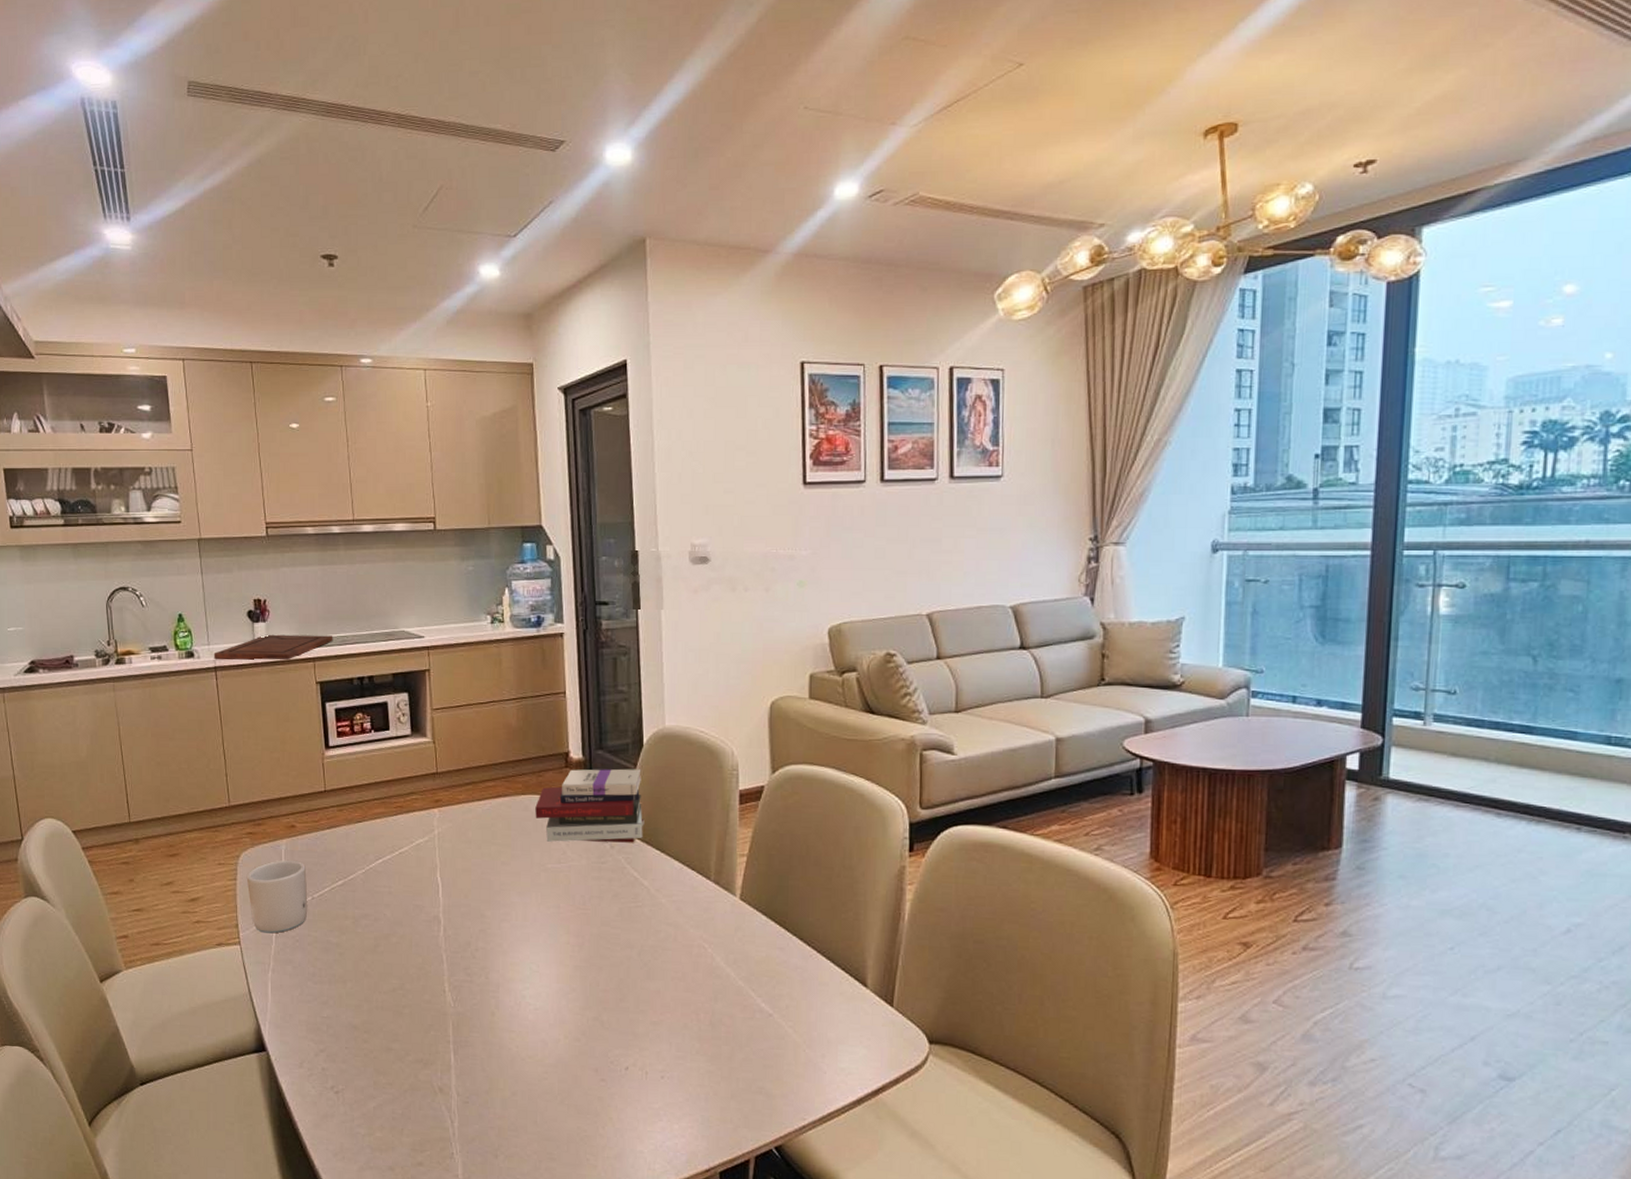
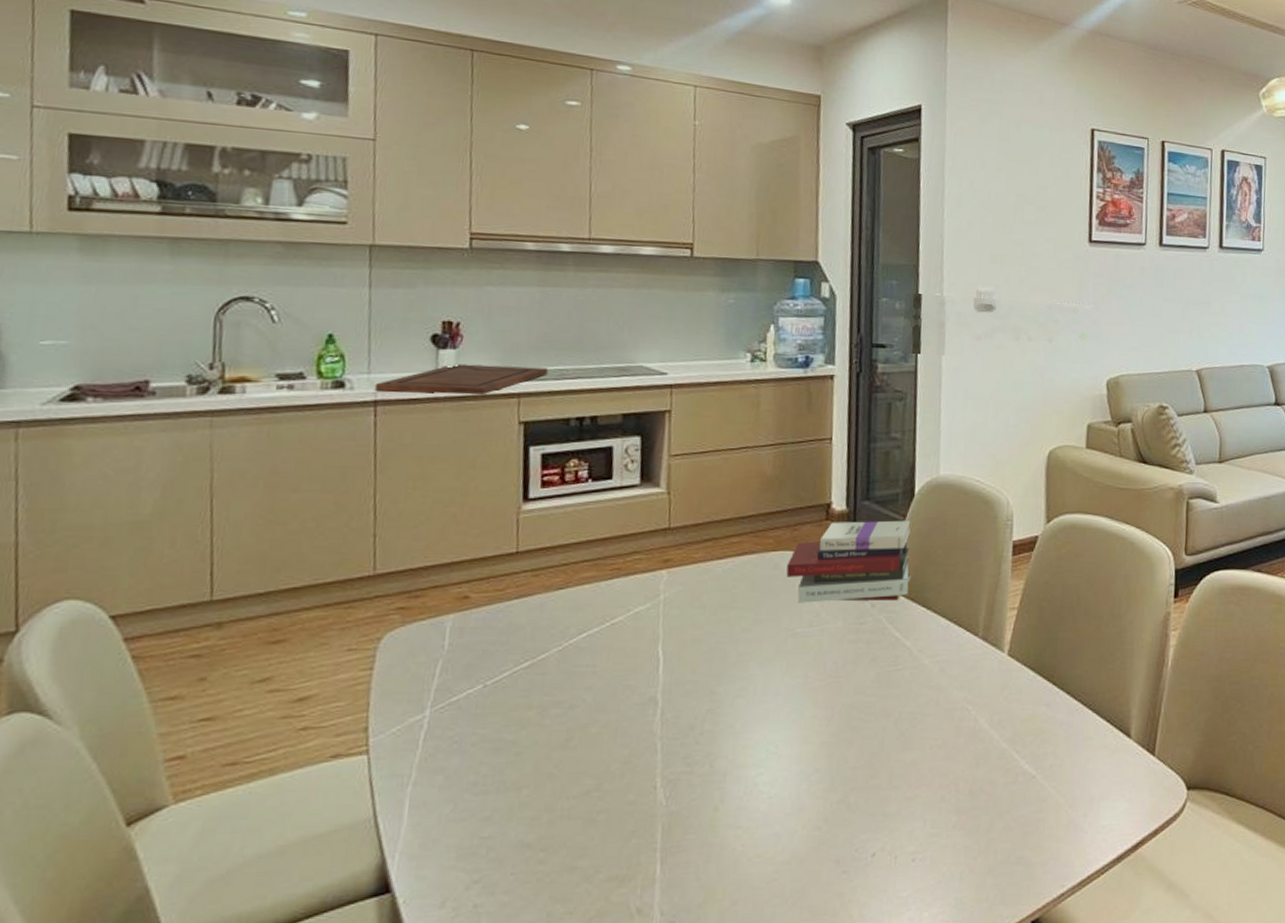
mug: present [246,860,308,934] -> none [388,639,479,736]

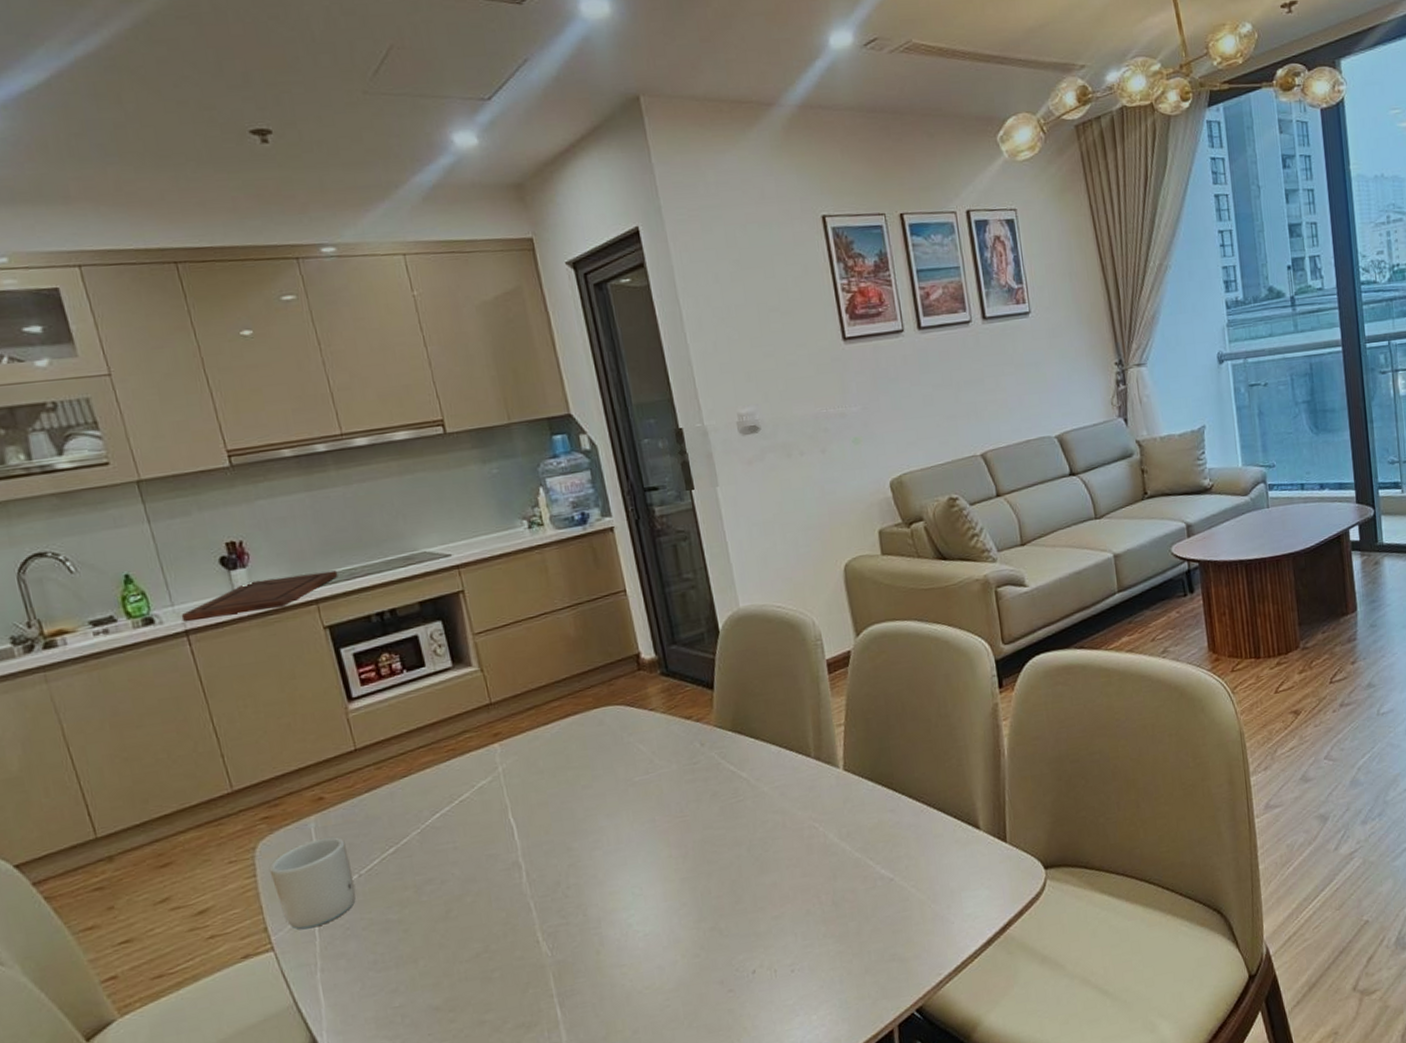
mug: none [388,639,479,736] -> present [269,836,356,930]
books: present [786,520,911,603] -> none [611,657,734,754]

